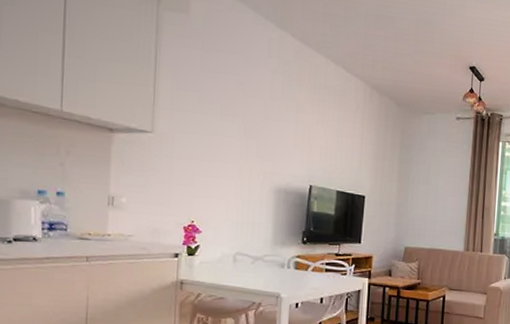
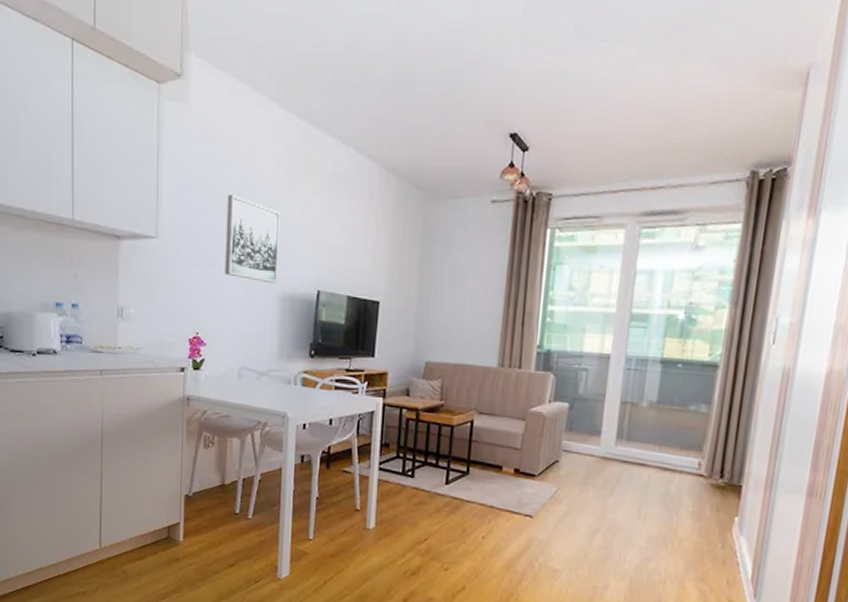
wall art: none [221,98,276,179] -> present [225,195,280,284]

